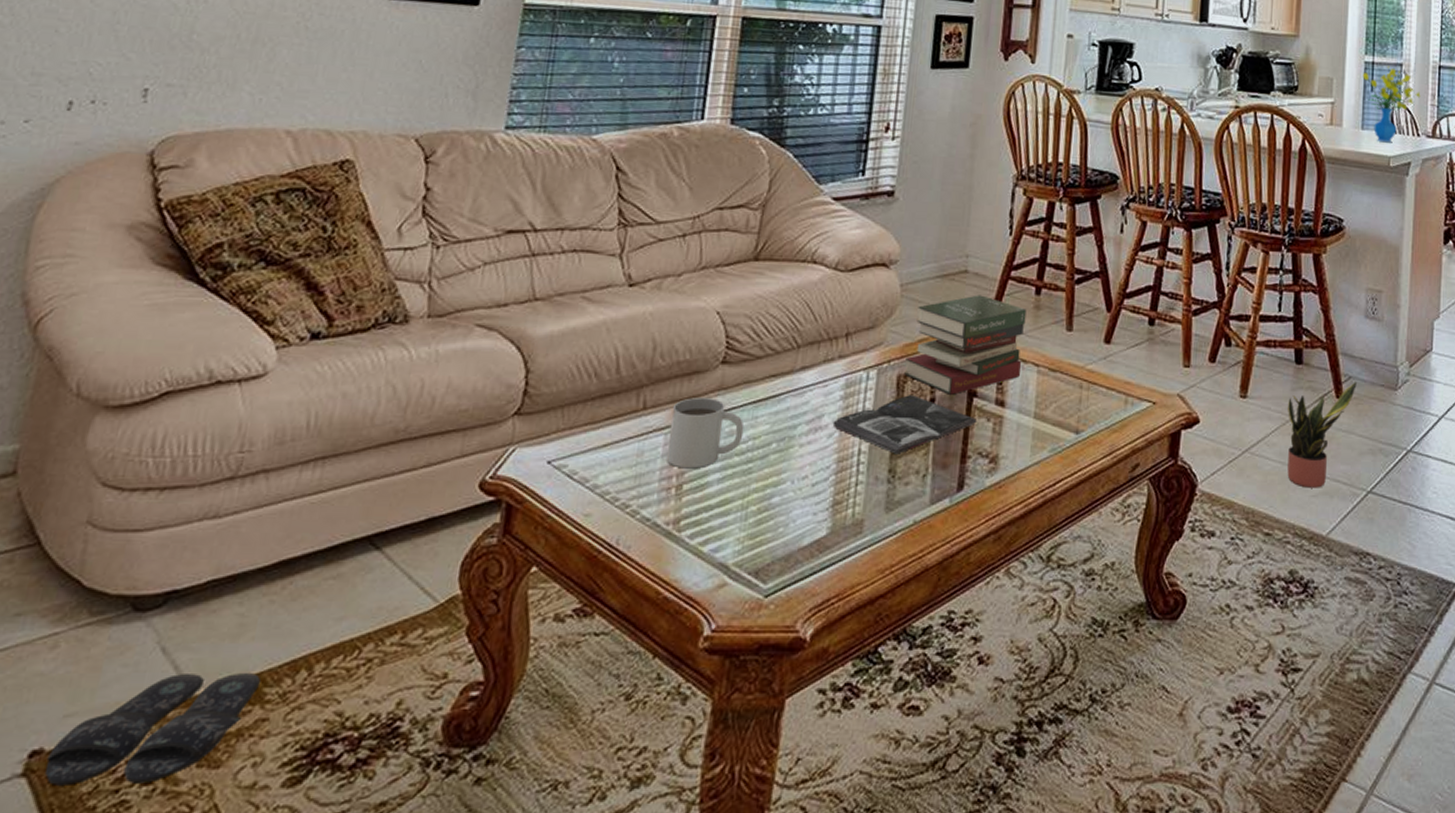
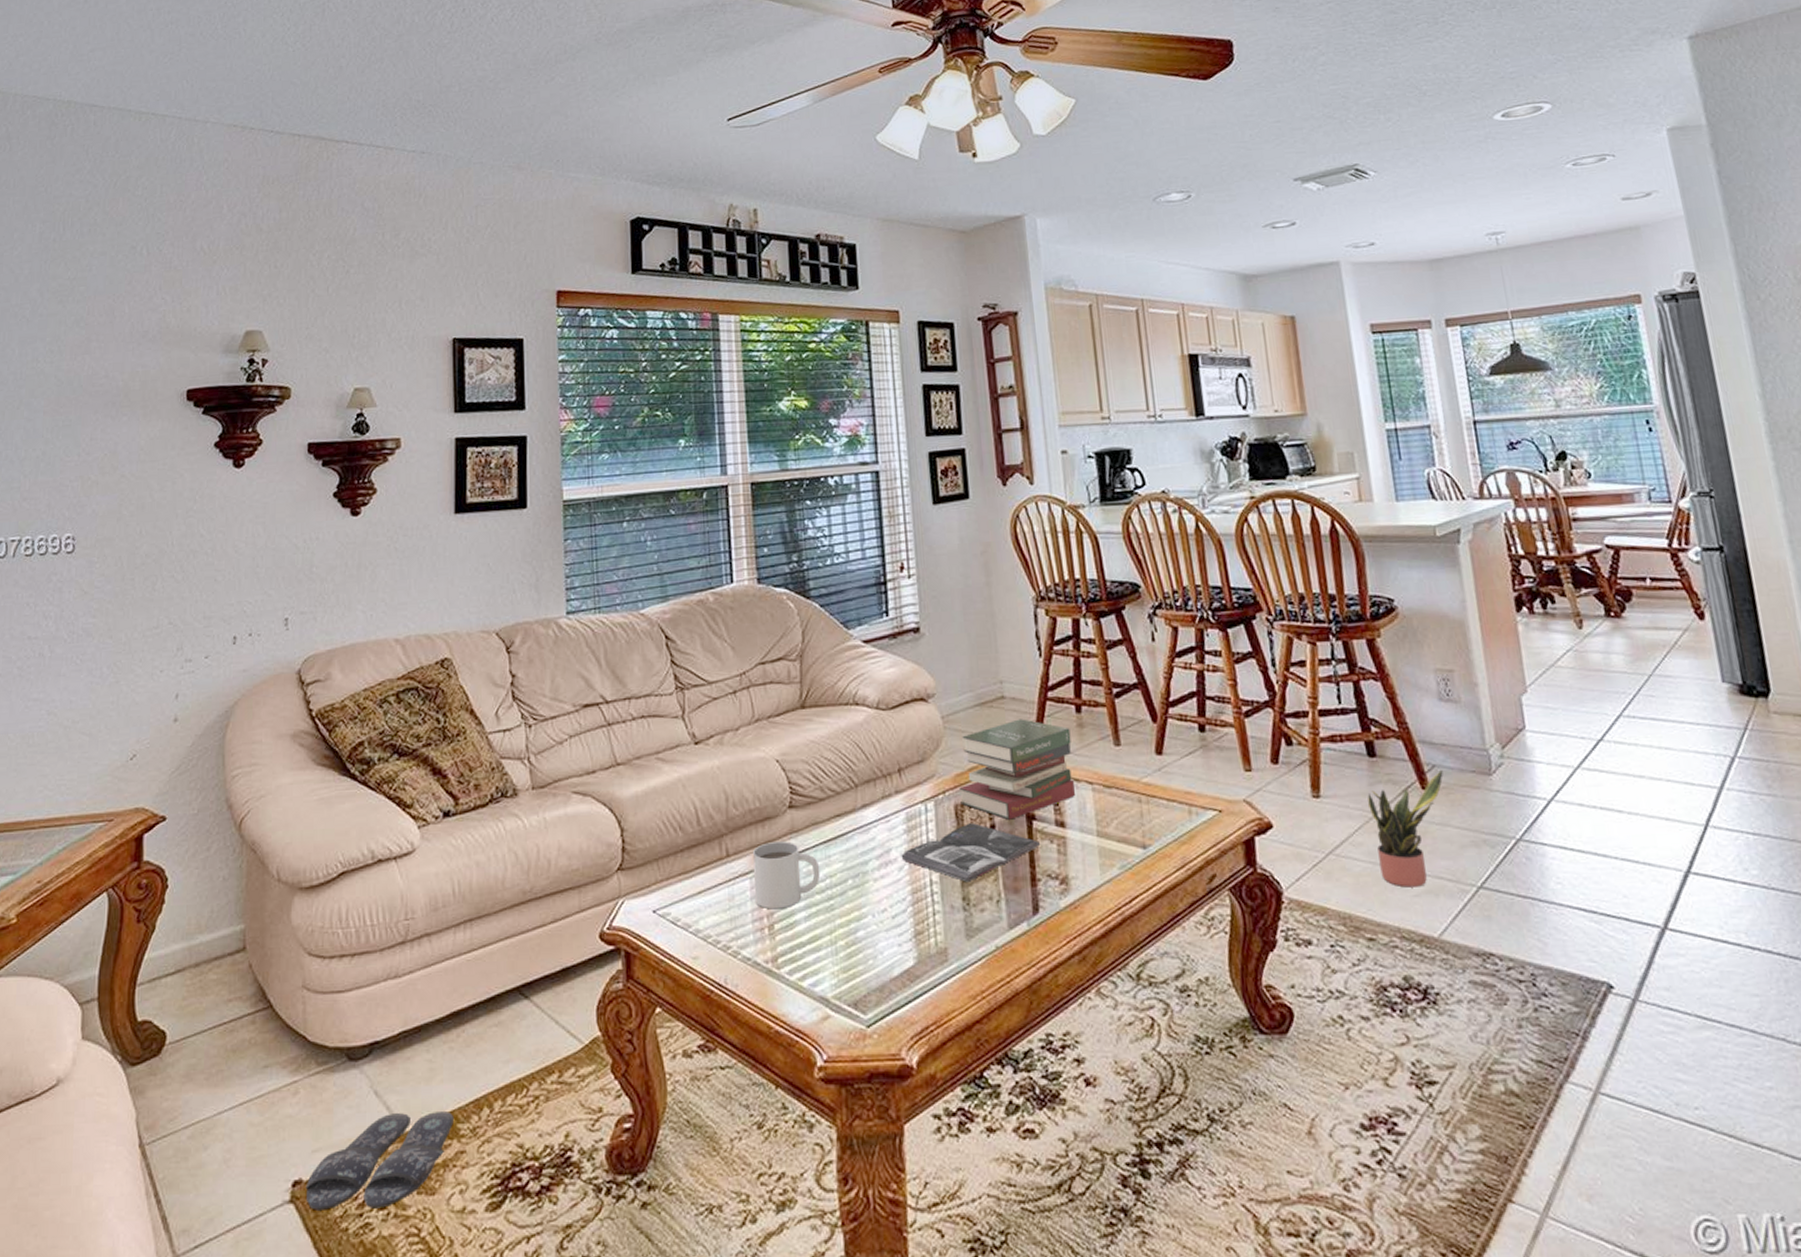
bouquet: present [1363,66,1421,143] -> none [1386,430,1458,512]

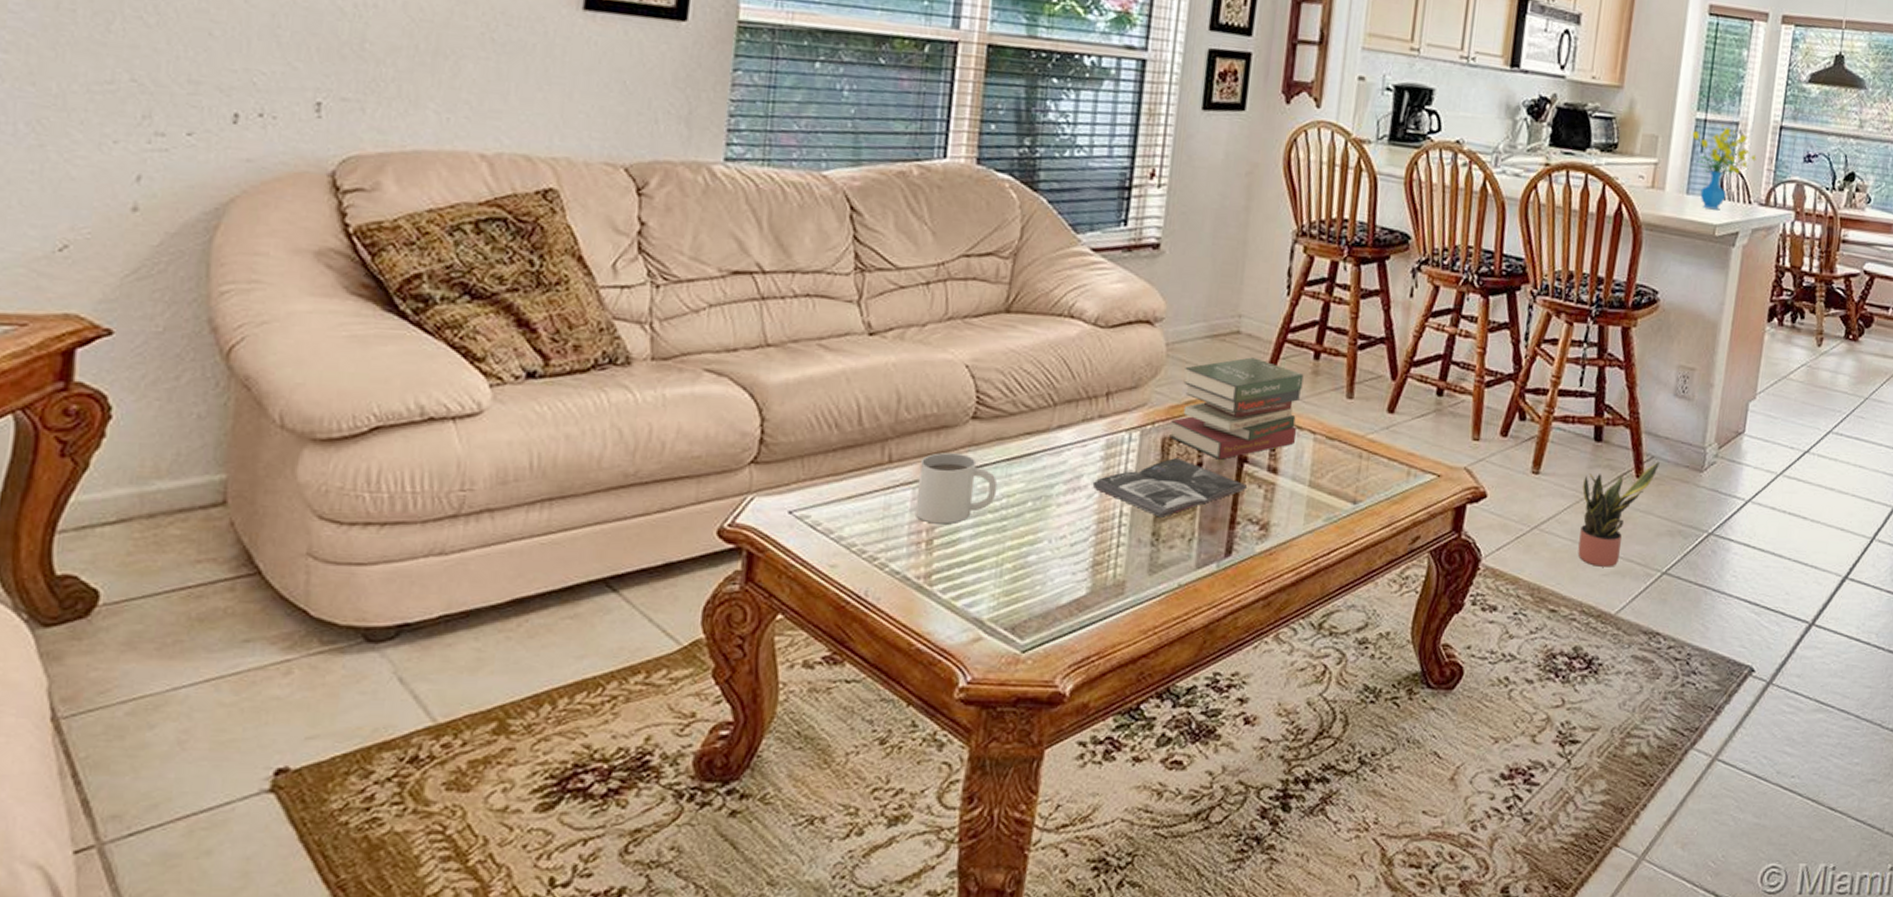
slippers: present [305,1112,453,1210] -> none [293,703,503,803]
bouquet: none [1386,430,1458,512] -> present [1692,124,1757,210]

